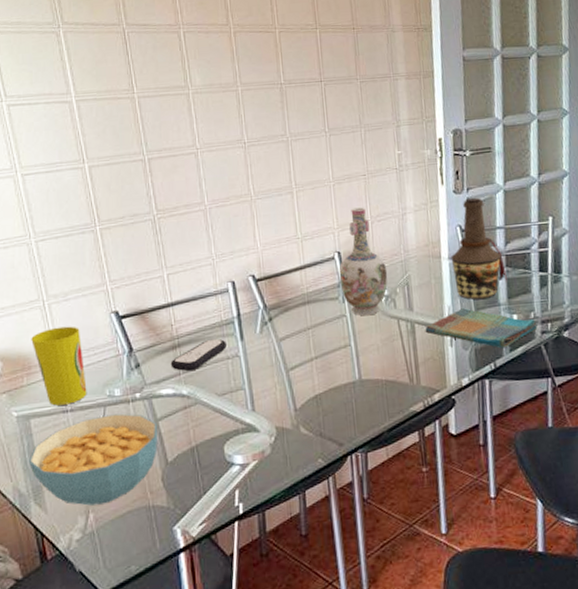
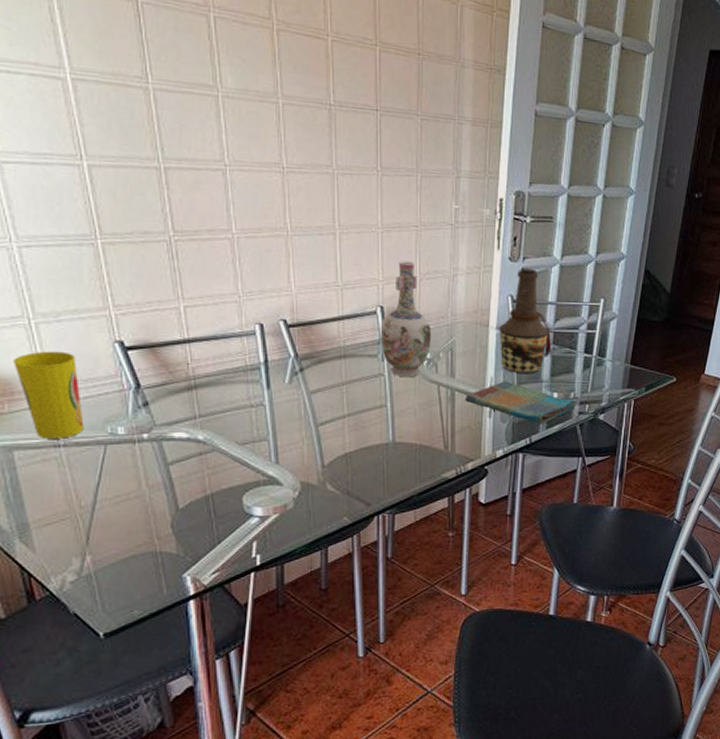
cereal bowl: present [29,413,158,506] -> none [12,454,168,548]
remote control: present [170,338,227,371] -> none [185,384,250,416]

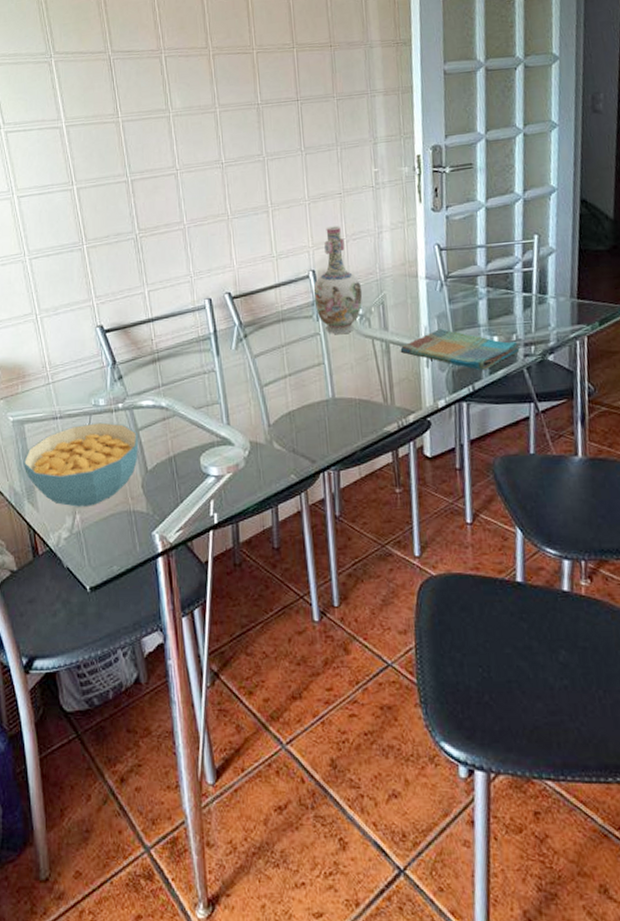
cereal bowl: none [12,454,168,548] -> present [23,422,139,507]
cup: present [13,351,84,439] -> none [25,338,75,413]
bottle: present [499,267,552,373] -> none [428,215,488,320]

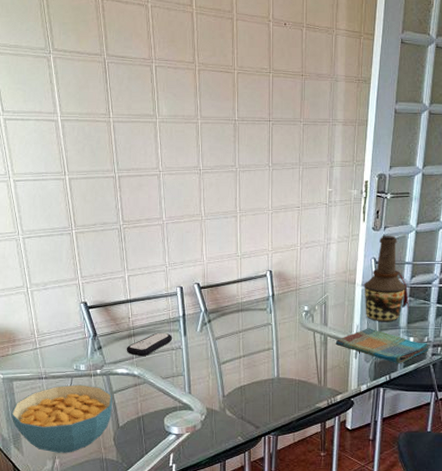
remote control: none [150,353,203,385] -> present [126,332,172,357]
vase: present [313,226,363,335] -> none [269,234,309,326]
bottle: none [428,215,488,320] -> present [364,235,409,321]

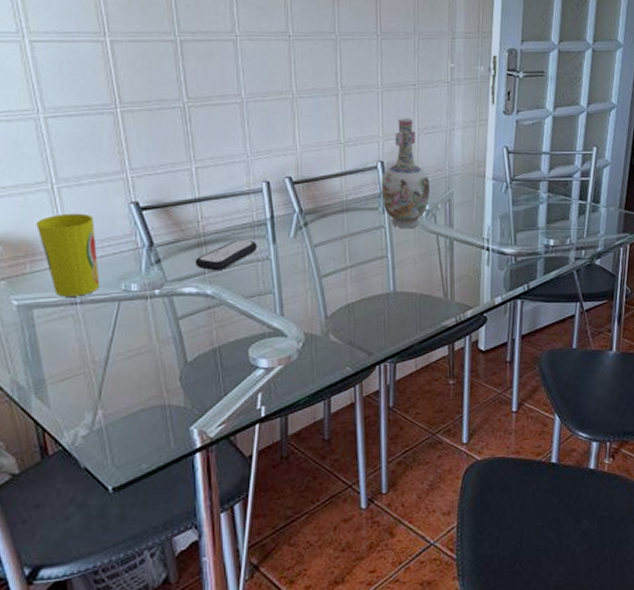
cereal bowl: present [11,384,113,453] -> none [30,309,178,402]
cup: none [16,310,59,373] -> present [36,213,100,297]
vase: none [269,234,309,326] -> present [381,118,431,229]
dish towel: present [335,328,430,364] -> none [463,229,573,271]
bottle: present [364,235,409,321] -> none [495,120,548,221]

